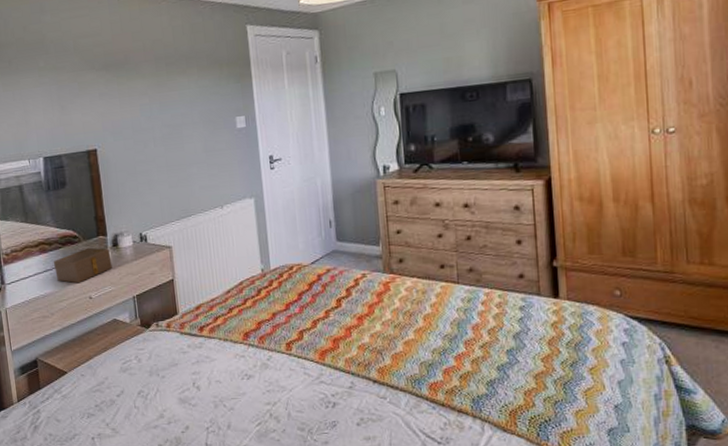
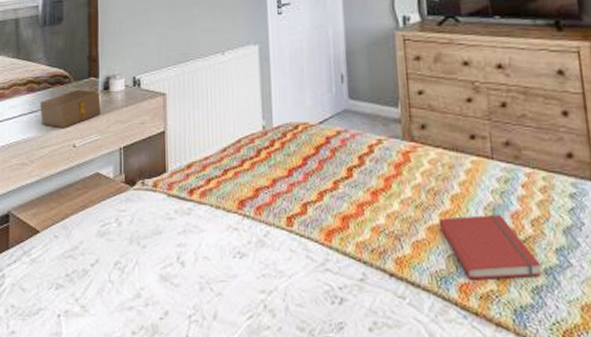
book: none [413,327,495,380] -> present [438,214,542,280]

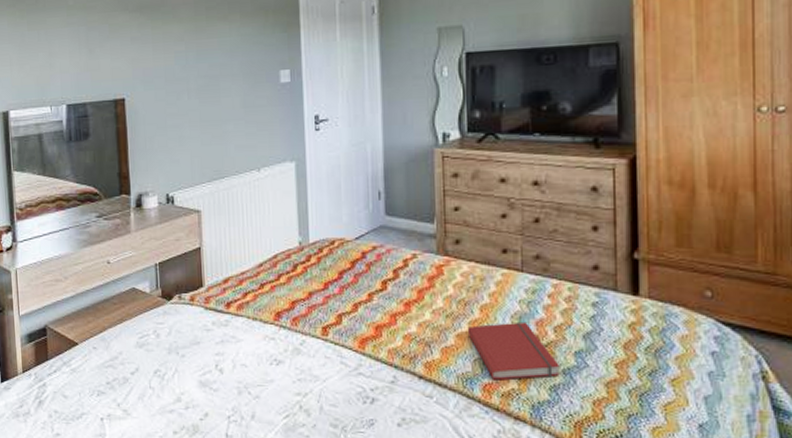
jewelry box: present [39,89,101,129] -> none [70,206,134,246]

